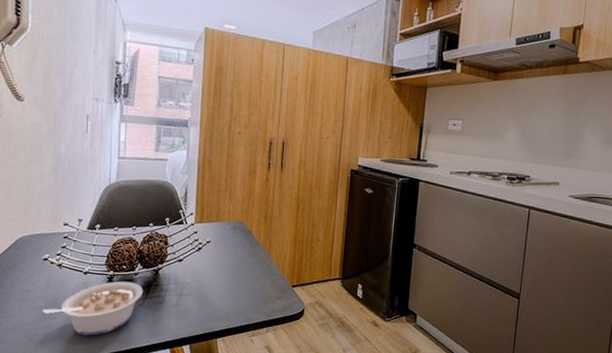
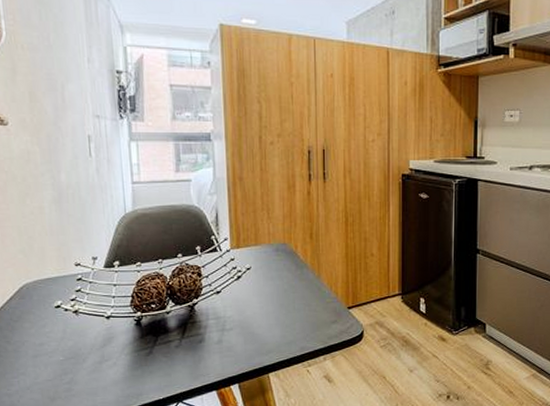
legume: present [42,281,143,336] -> none [61,322,178,387]

